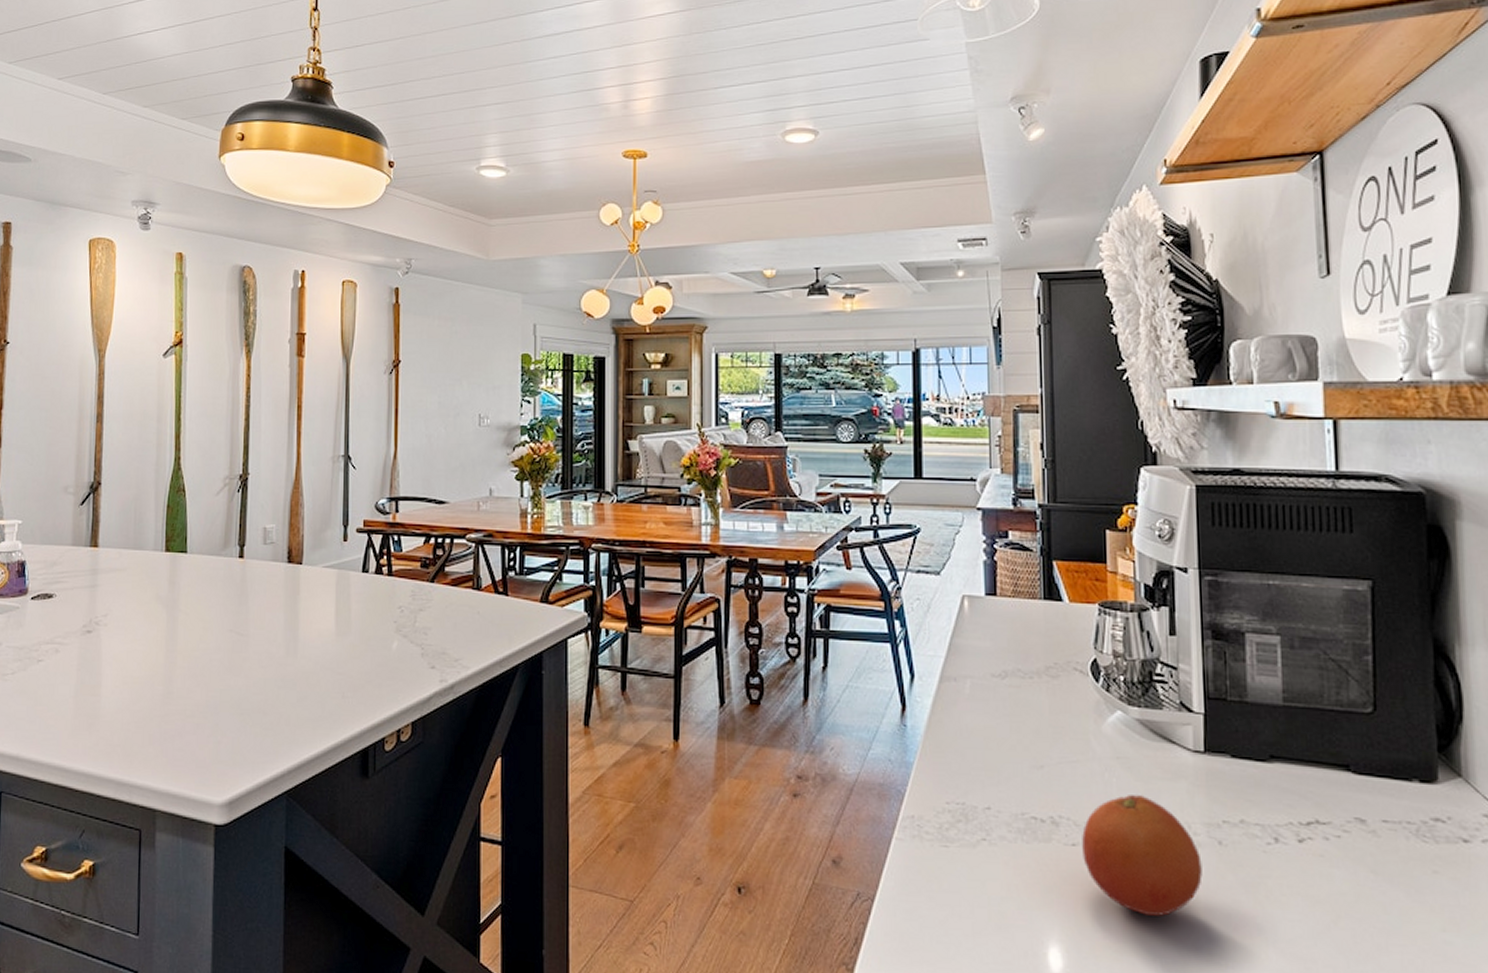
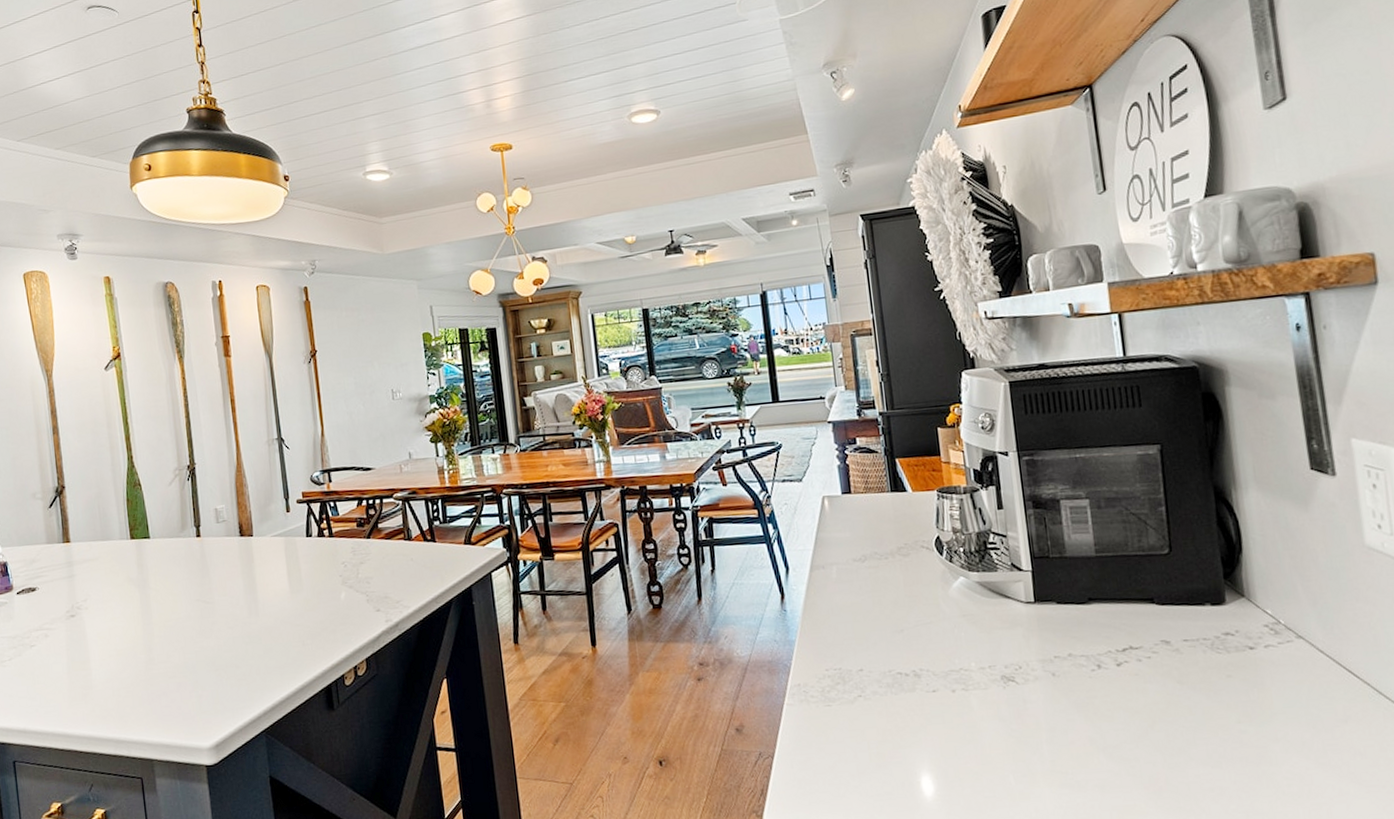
fruit: present [1082,795,1203,916] -> none [940,644,1042,741]

